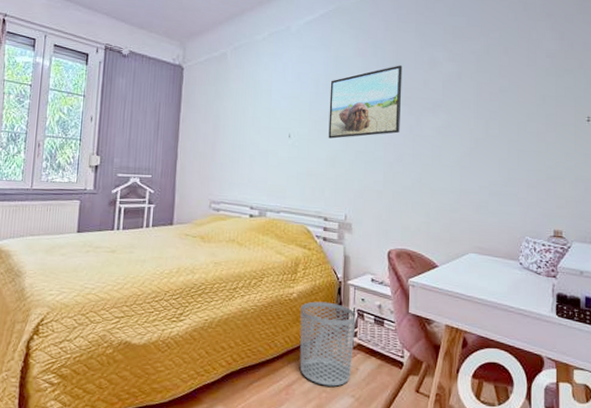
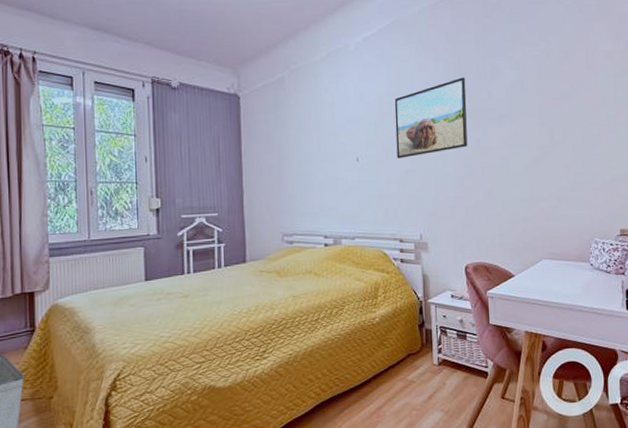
waste bin: present [300,301,356,387] -> none [384,322,439,404]

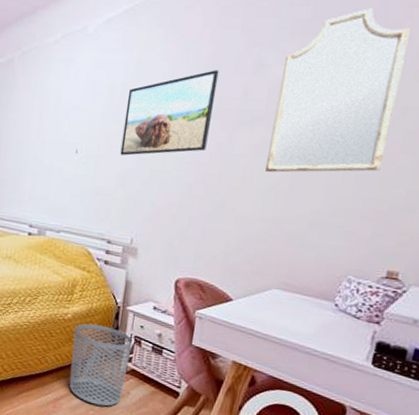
waste bin: none [384,322,439,404] -> present [69,323,133,407]
home mirror: none [513,23,599,159] -> present [264,8,410,173]

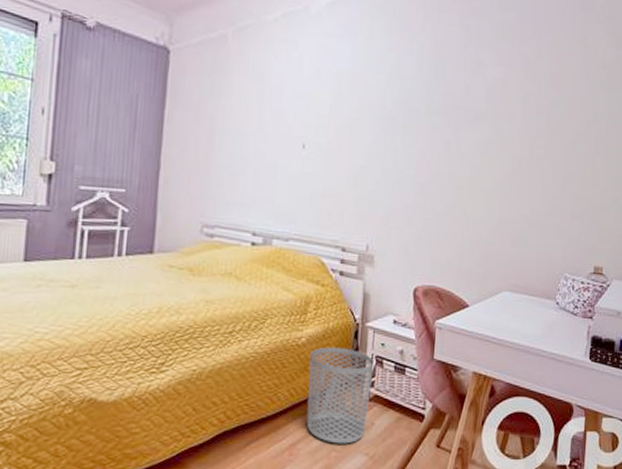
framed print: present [120,70,220,156] -> none [350,65,442,152]
home mirror: present [264,8,410,173] -> none [488,19,593,172]

